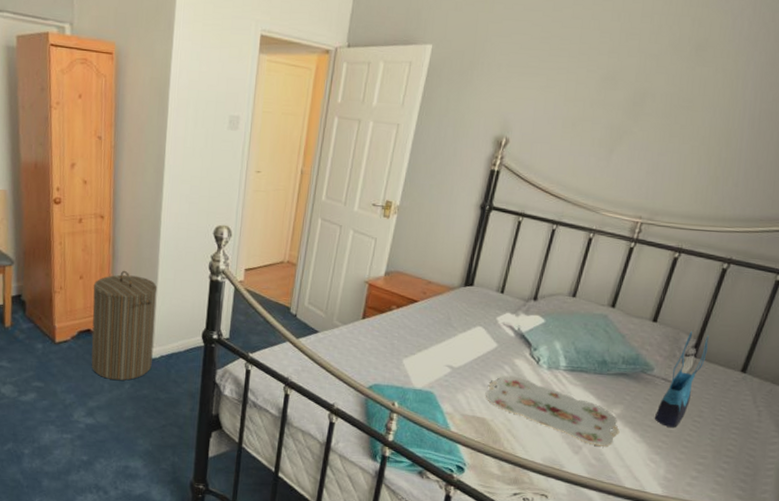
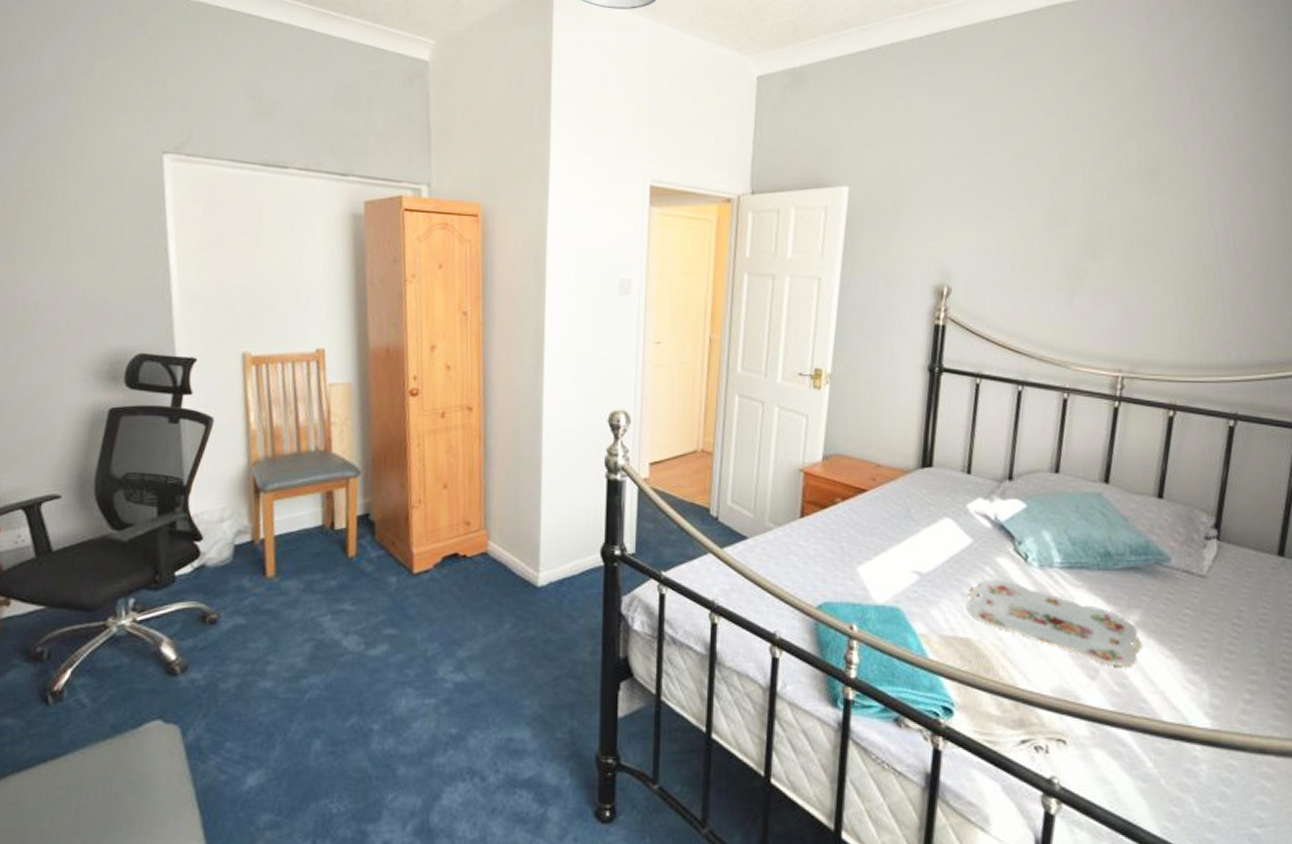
laundry hamper: present [91,270,157,381] -> none [460,474,540,619]
tote bag: present [654,332,709,429] -> none [1182,508,1232,636]

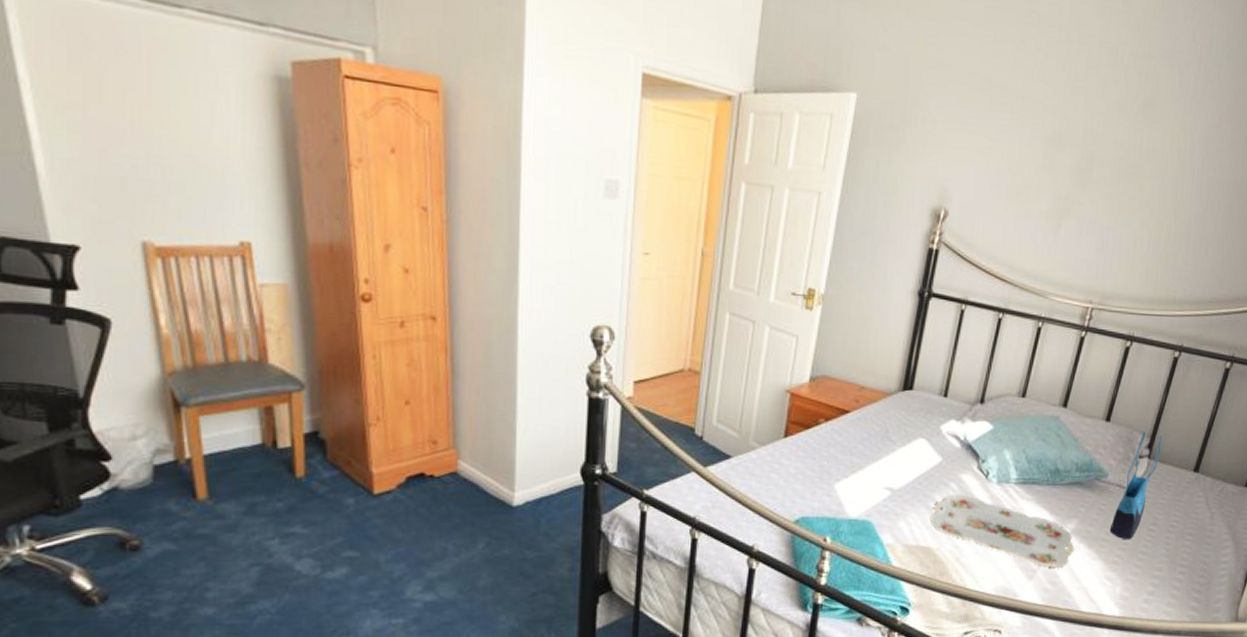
tote bag: none [1182,508,1232,636] -> present [1109,430,1162,540]

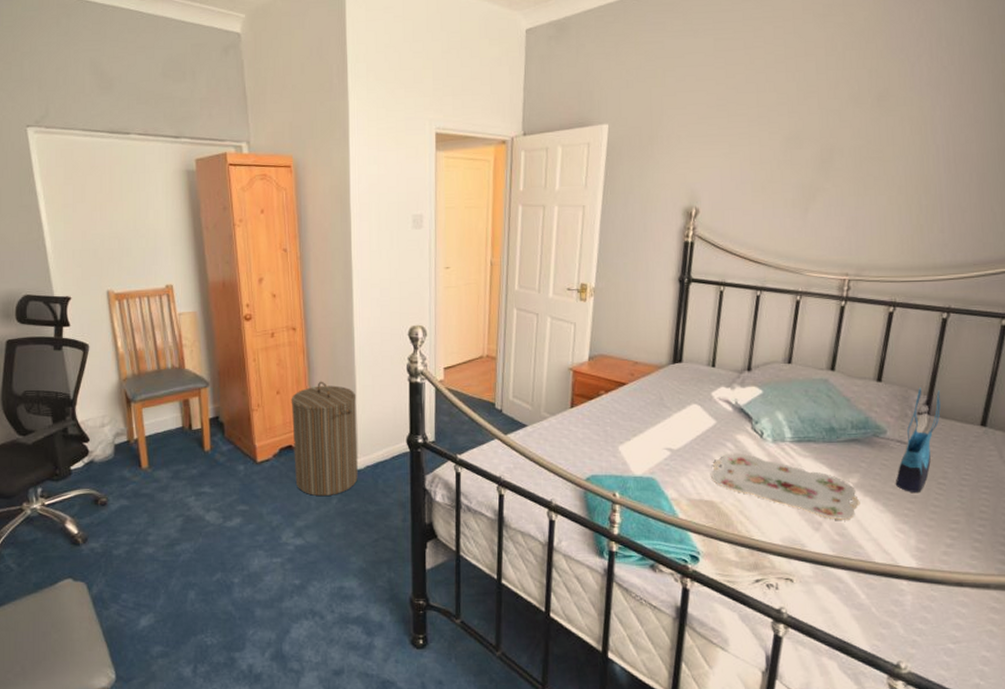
laundry hamper: none [425,390,516,539] -> present [291,381,358,496]

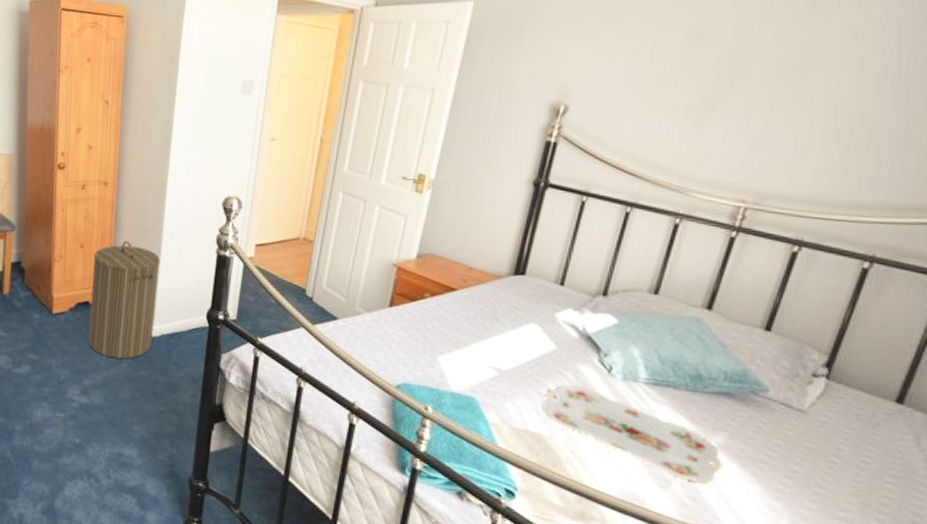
tote bag: present [895,388,941,494] -> none [771,346,846,469]

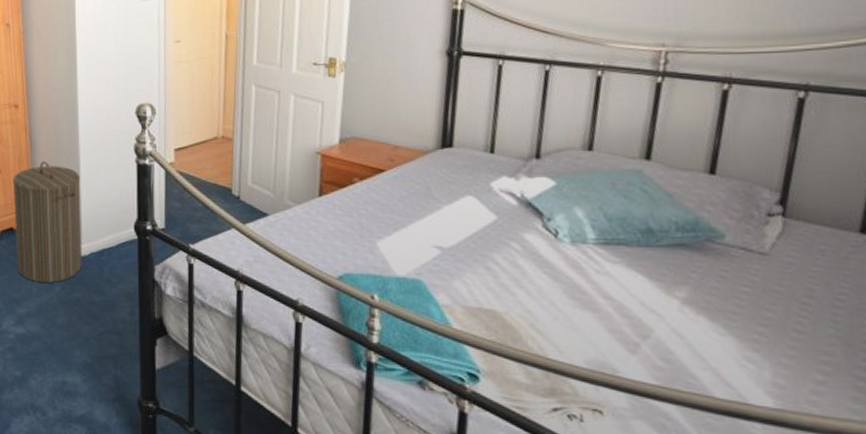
serving tray: present [542,384,723,484] -> none [492,254,692,343]

